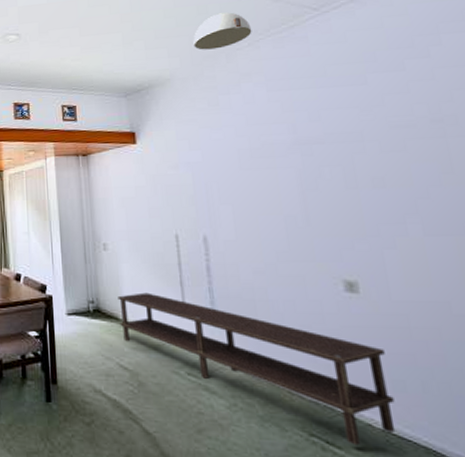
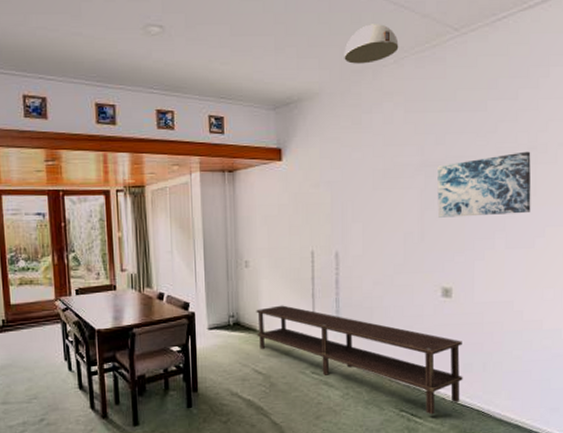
wall art: none [315,124,451,199] -> present [437,151,531,218]

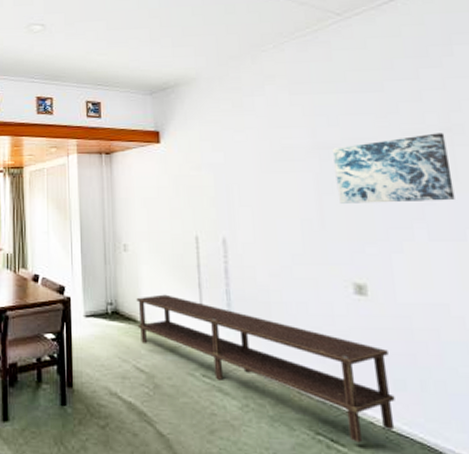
ceiling light: present [344,24,399,64] -> none [220,13,278,50]

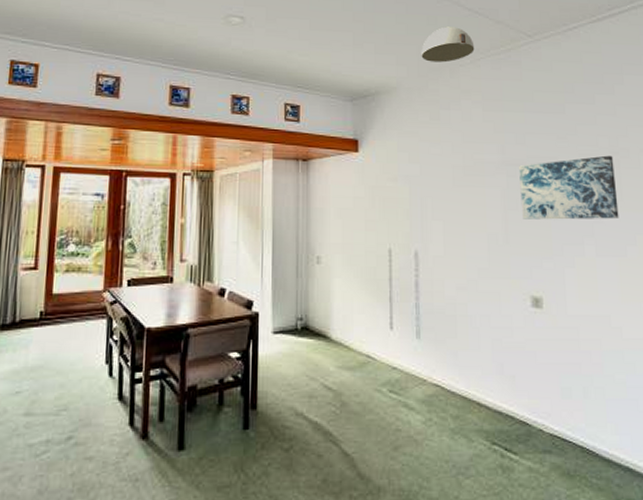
tv stand: present [136,294,395,443] -> none [327,309,562,450]
ceiling light: none [220,13,278,50] -> present [421,26,475,63]

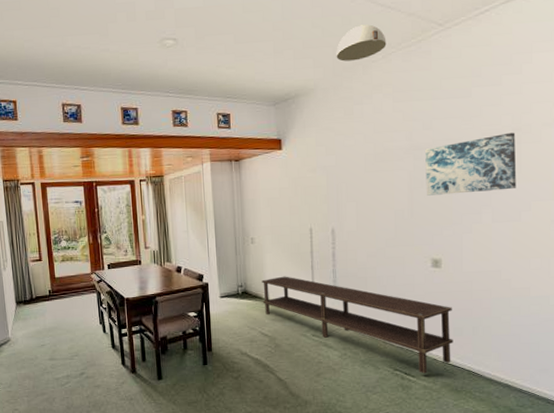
tv stand: none [327,309,562,450] -> present [261,276,453,374]

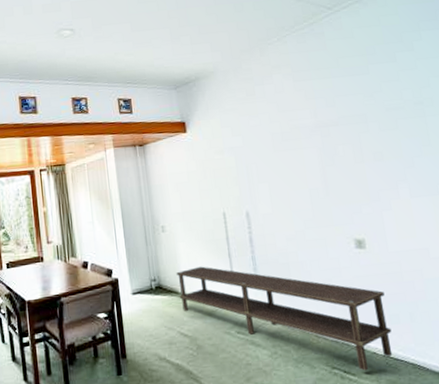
ceiling light: present [336,24,387,62] -> none [232,10,280,45]
wall art: present [425,132,517,196] -> none [331,106,429,173]

